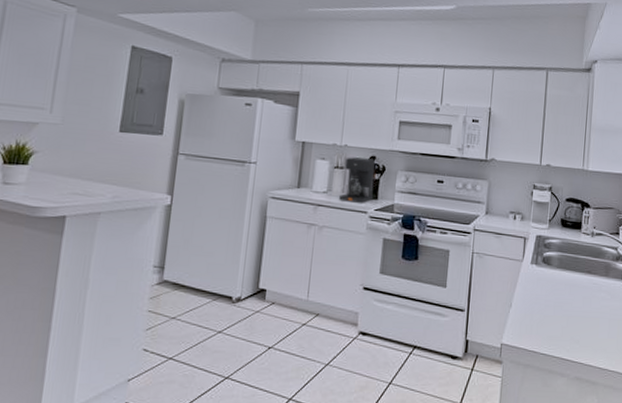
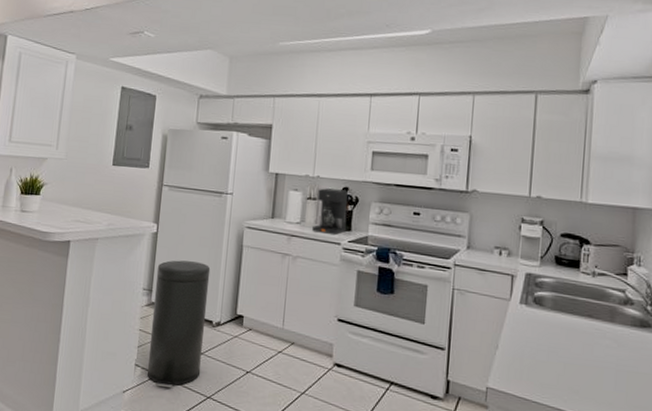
pedal bin: none [156,234,231,372] -> present [147,260,211,388]

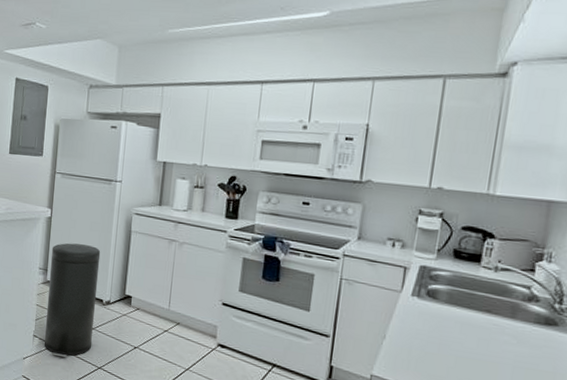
coffee maker: present [312,188,348,236] -> none [199,177,236,224]

